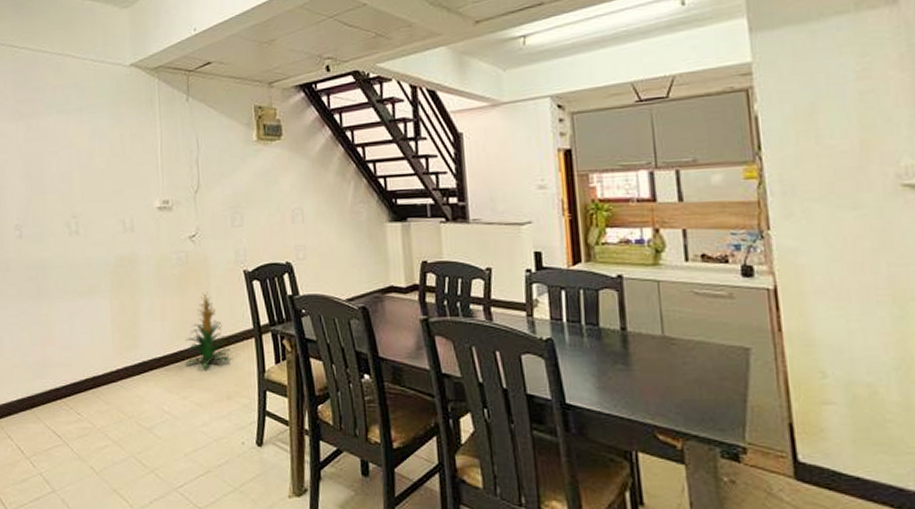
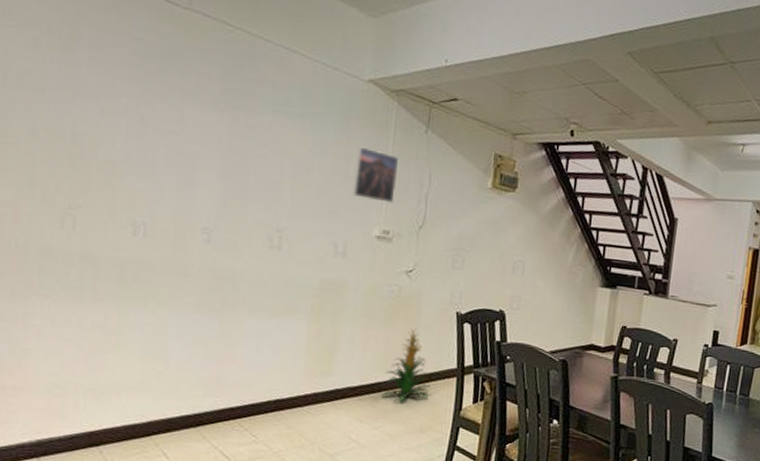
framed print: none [128,126,169,175] -> present [351,146,400,203]

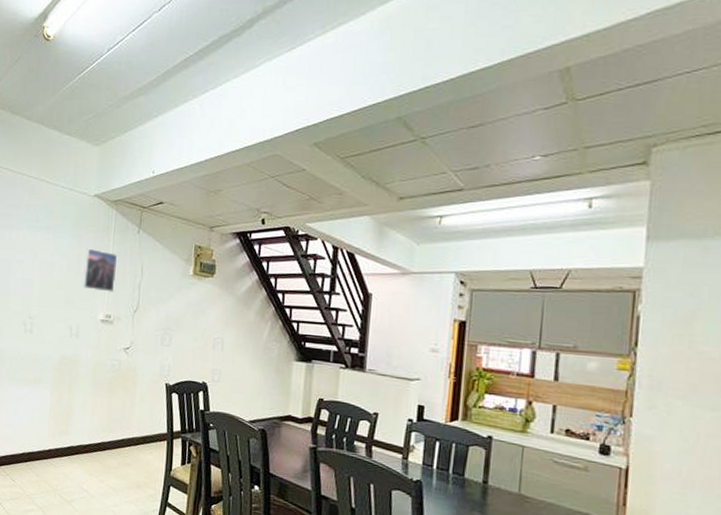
indoor plant: present [382,328,431,402] -> none [107,396,146,460]

